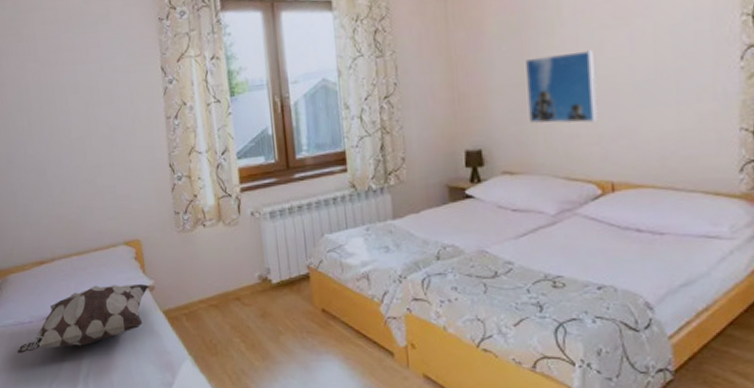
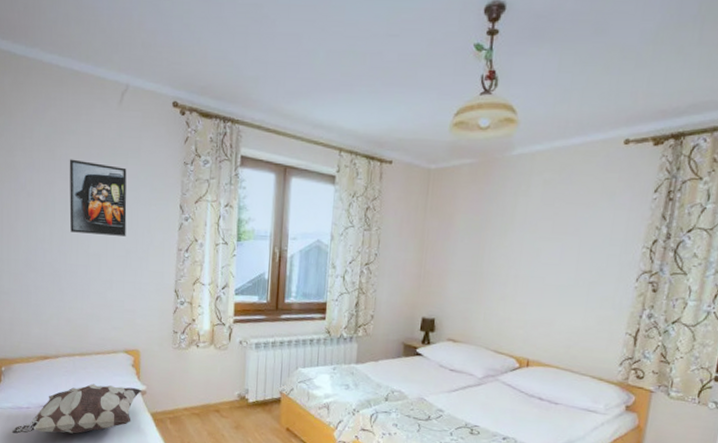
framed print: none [37,36,108,118] -> present [69,159,127,237]
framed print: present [526,50,598,124] -> none [475,252,532,311]

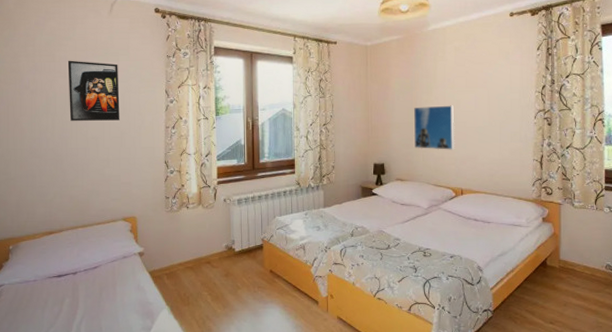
decorative pillow: present [11,383,142,434] -> none [19,251,140,307]
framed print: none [475,252,532,311] -> present [413,105,455,150]

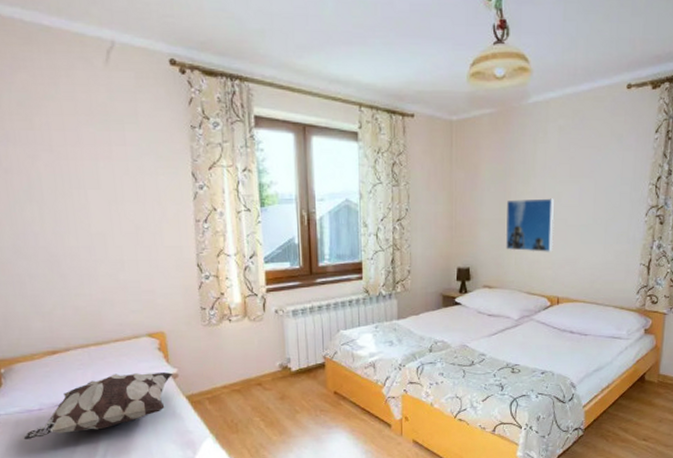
decorative pillow: none [19,251,140,307] -> present [23,373,173,440]
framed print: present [67,60,120,121] -> none [52,128,133,211]

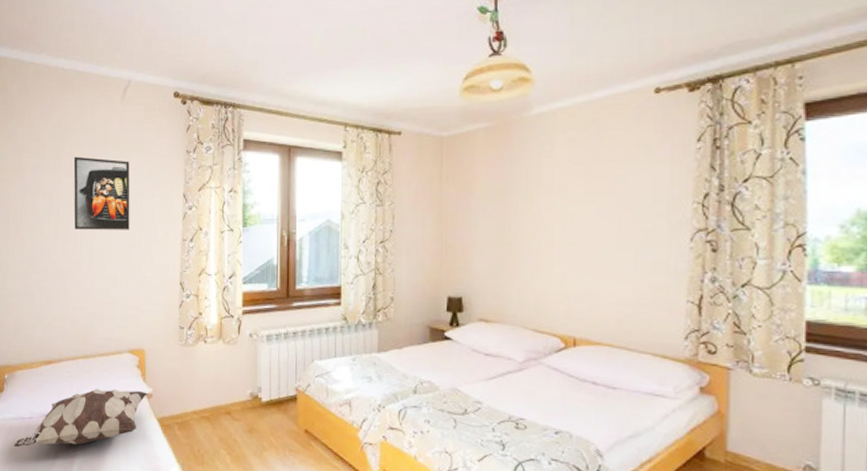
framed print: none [52,128,133,211] -> present [73,156,130,230]
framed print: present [505,198,554,252] -> none [505,219,566,282]

